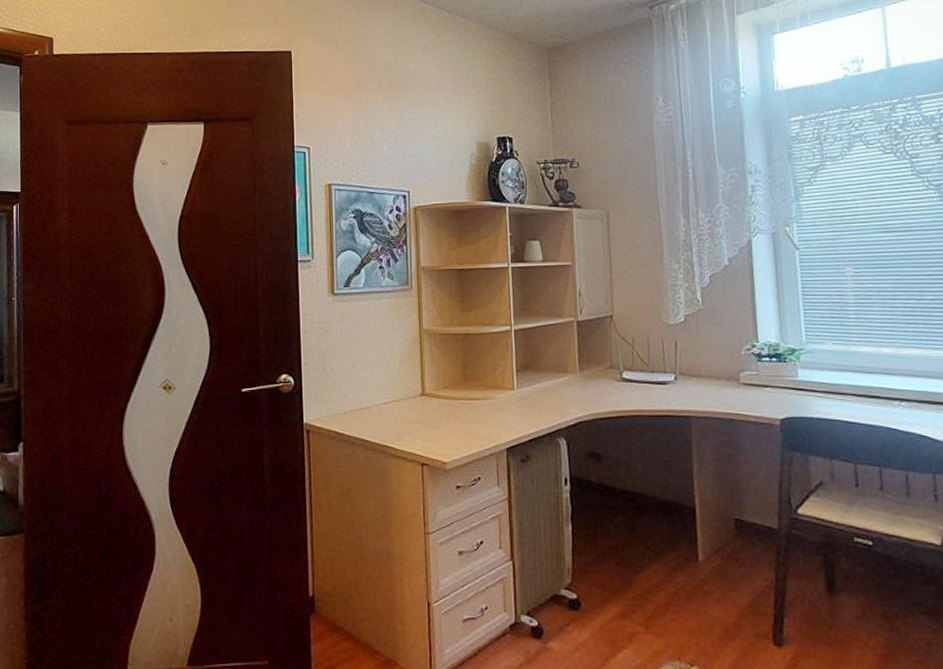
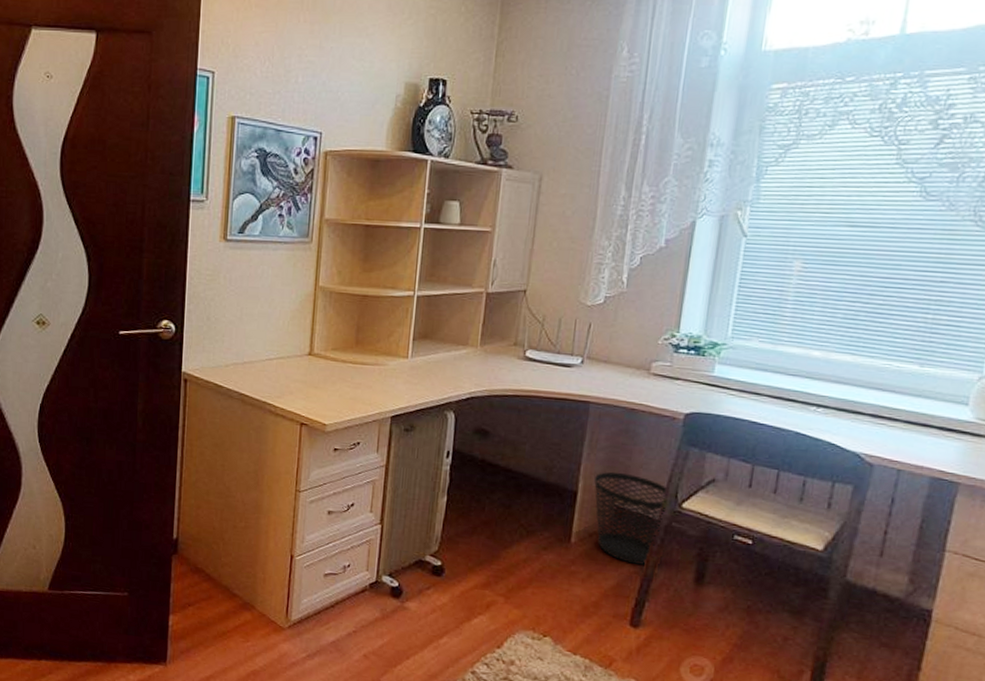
wastebasket: none [709,485,782,578] -> present [594,472,669,565]

